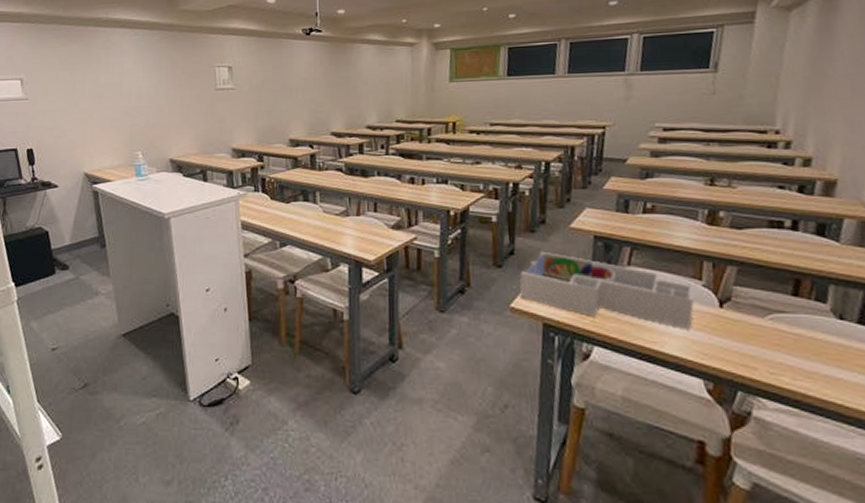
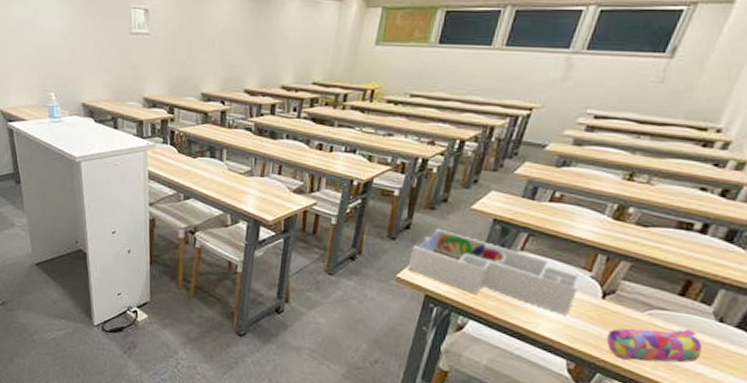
pencil case: none [736,330,835,372] -> present [606,328,703,363]

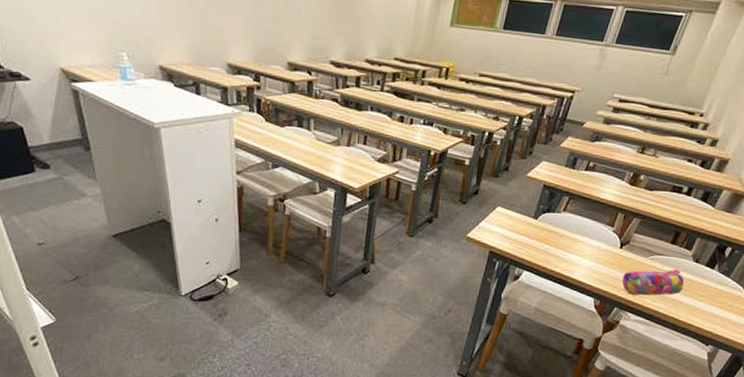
desk organizer: present [407,228,581,316] -> none [475,193,606,263]

